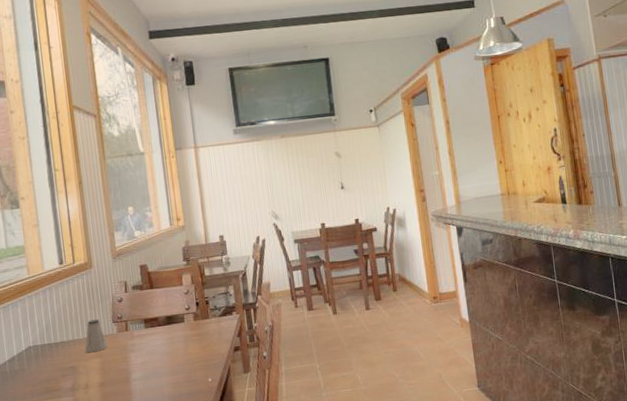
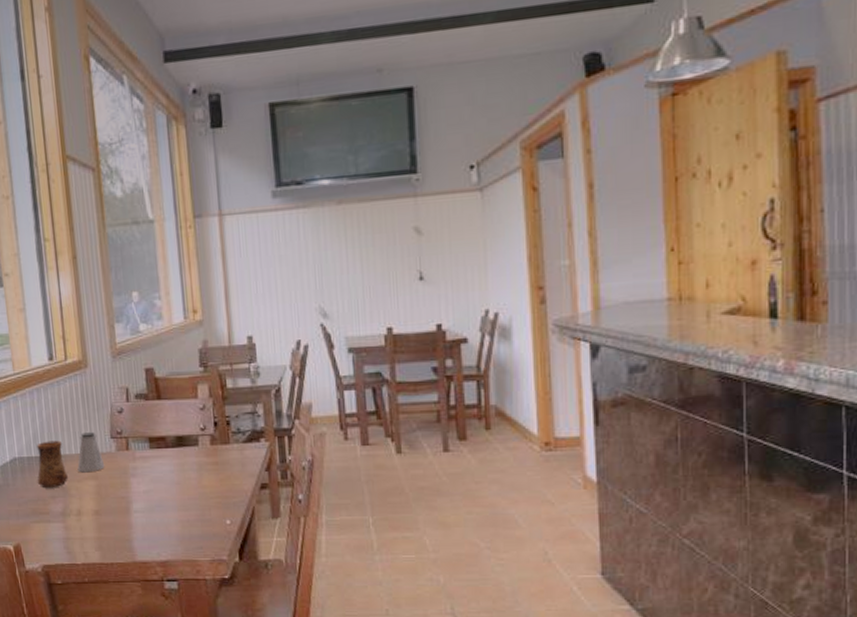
cup: none [49,328,77,370] -> present [37,440,68,489]

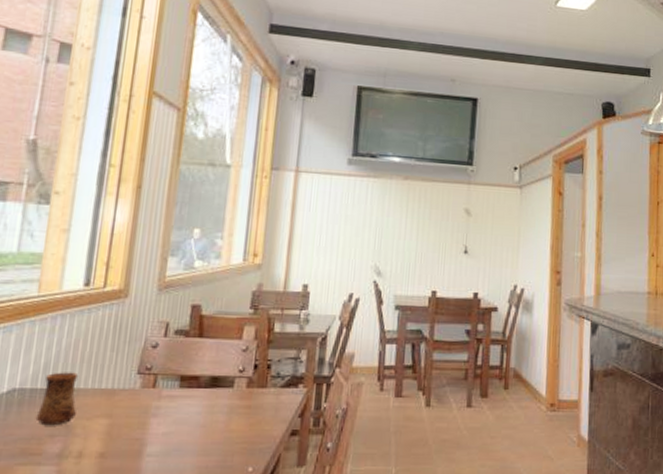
saltshaker: present [77,432,105,473] -> none [89,366,124,410]

